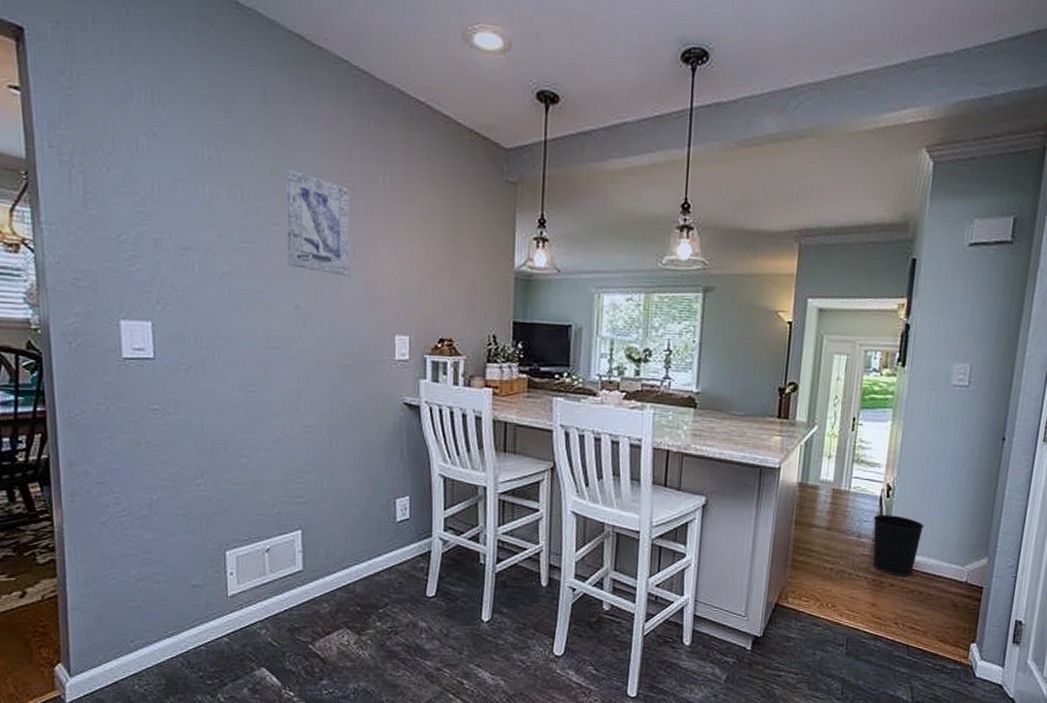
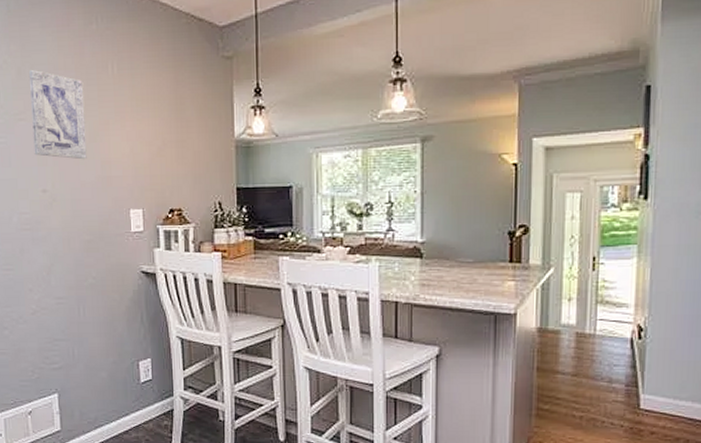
wastebasket: present [873,514,925,577] -> none [624,357,686,424]

